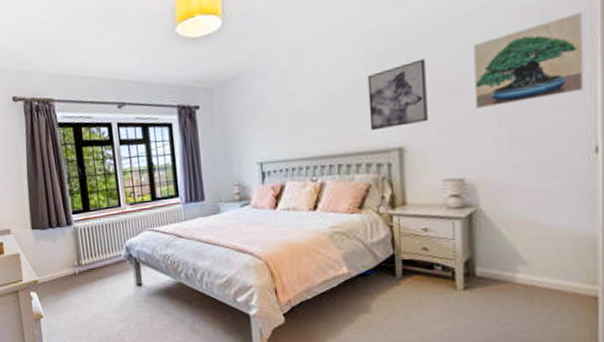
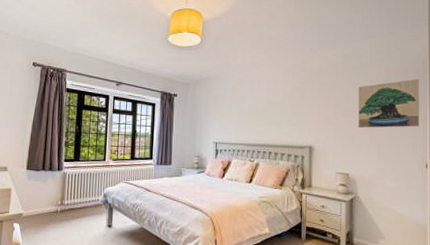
wall art: present [367,59,428,131] -> none [292,90,330,132]

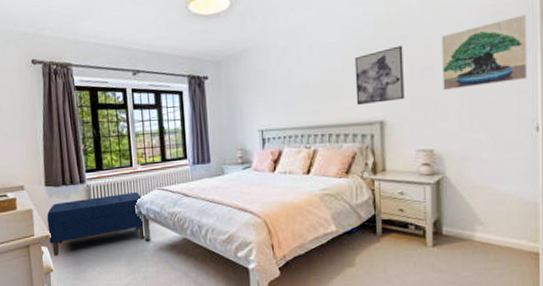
bench: none [22,182,111,233] -> present [47,191,145,256]
wall art: none [292,90,330,132] -> present [354,45,404,106]

